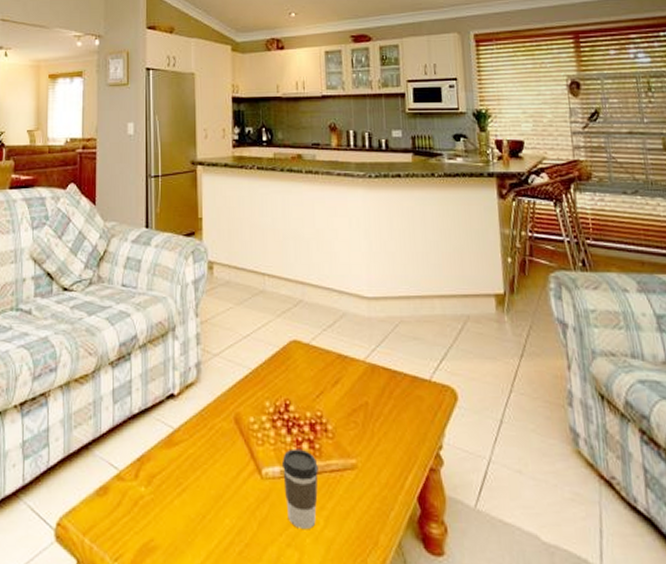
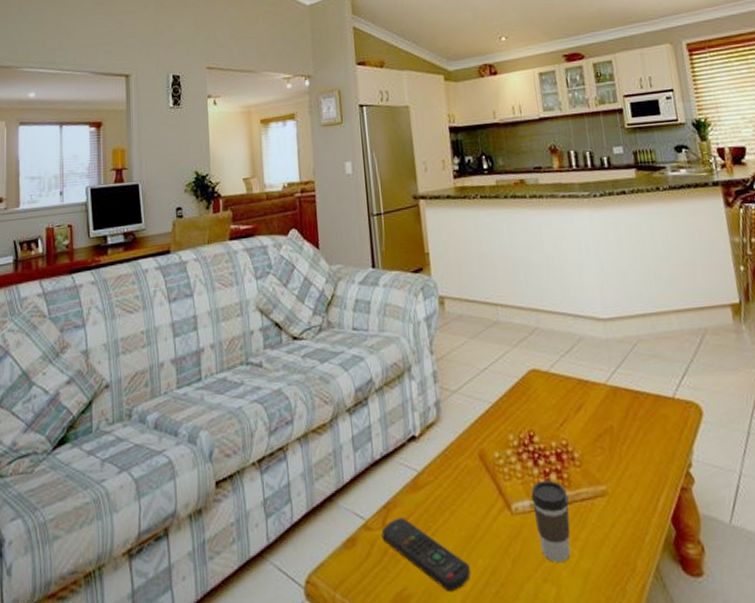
remote control: none [133,471,216,548] -> present [381,518,470,592]

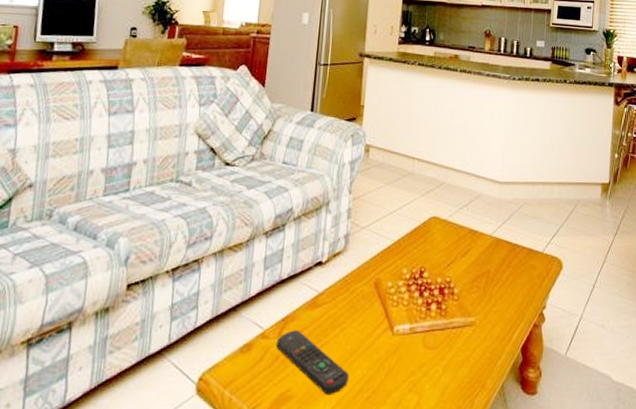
coffee cup: present [530,480,571,563] -> none [411,309,443,377]

